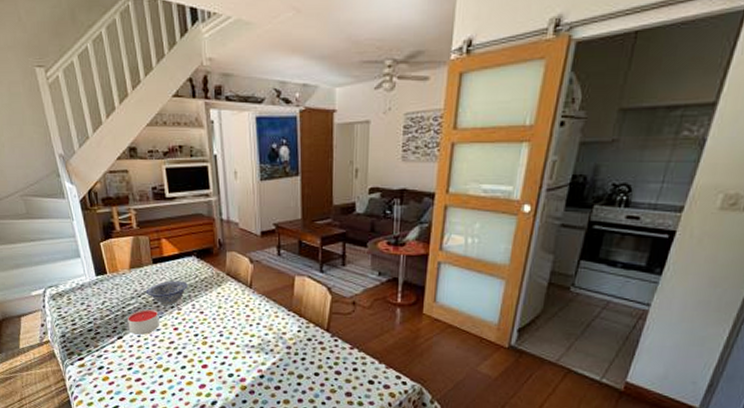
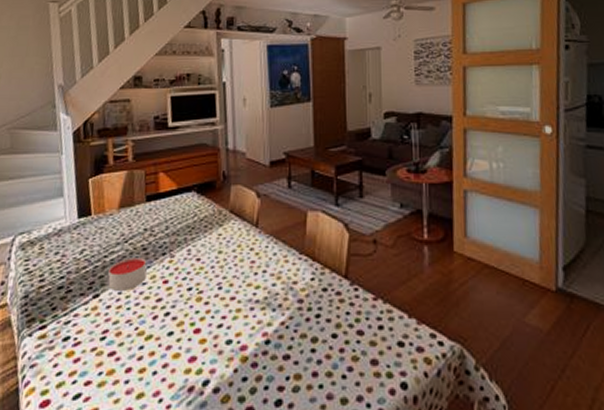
bowl: present [145,280,188,305] -> none [134,221,184,252]

